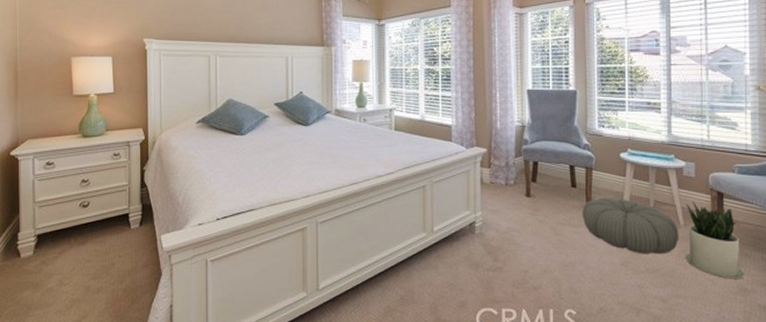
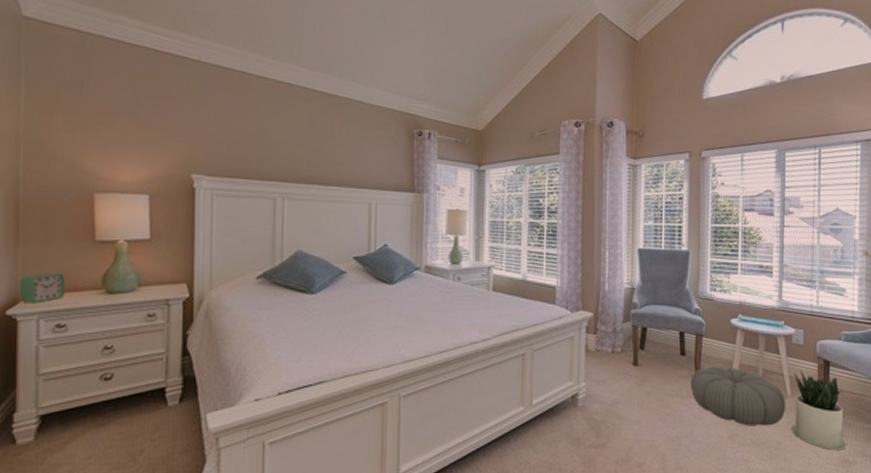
alarm clock: none [19,121,52,146] -> present [19,273,66,304]

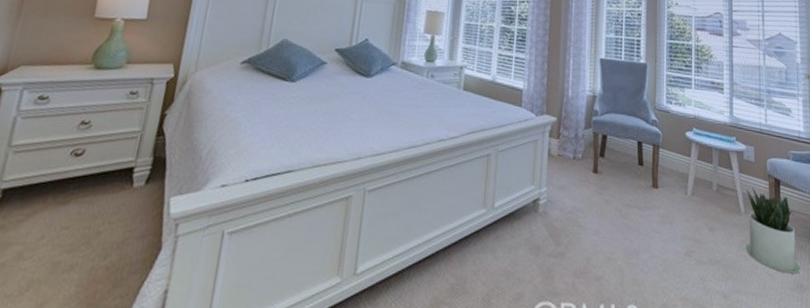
alarm clock: present [19,273,66,304] -> none [9,45,59,74]
pouf: present [690,366,786,426] -> none [648,178,740,244]

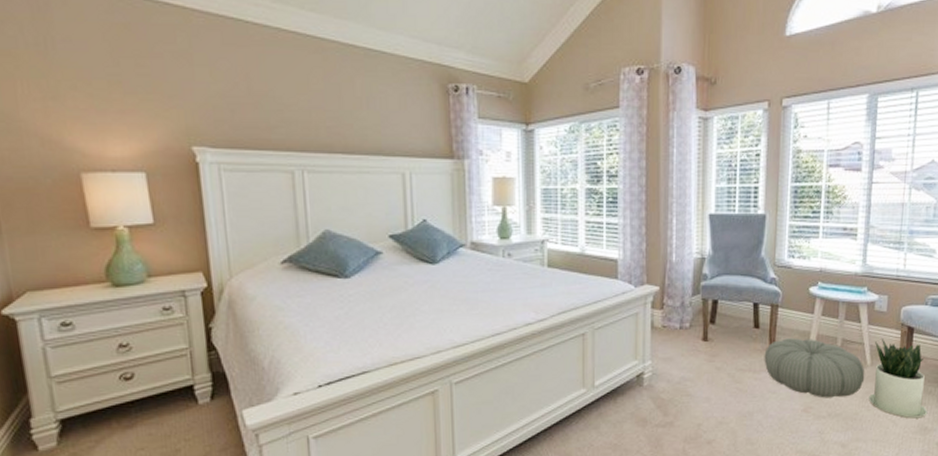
pouf: none [648,178,740,244] -> present [764,338,865,398]

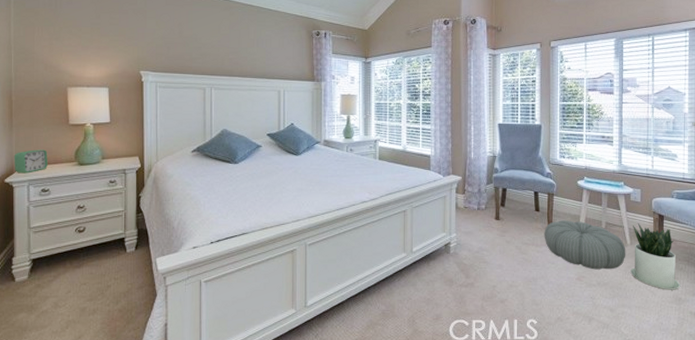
alarm clock: none [10,266,66,301] -> present [14,149,48,174]

